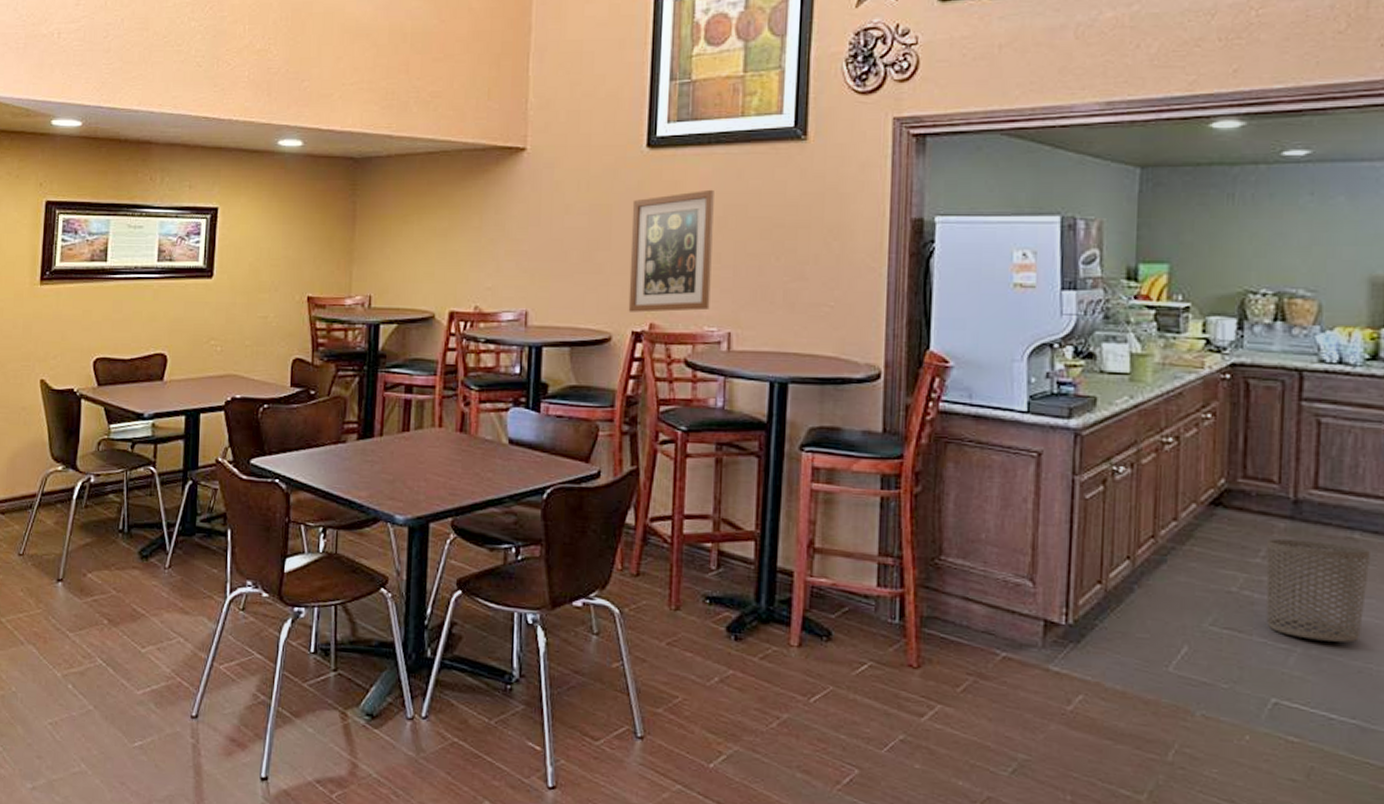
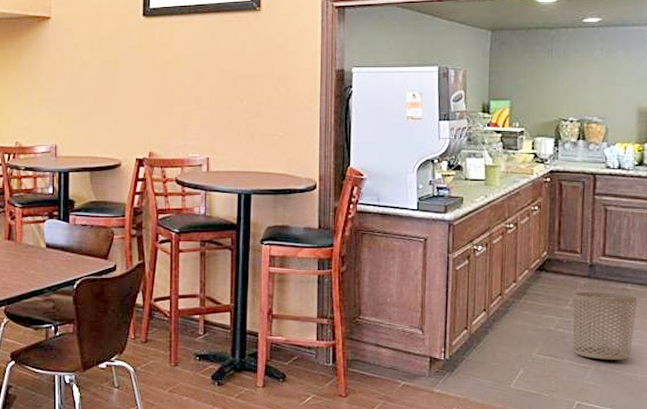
wall art: present [628,189,714,313] -> none [133,48,194,144]

